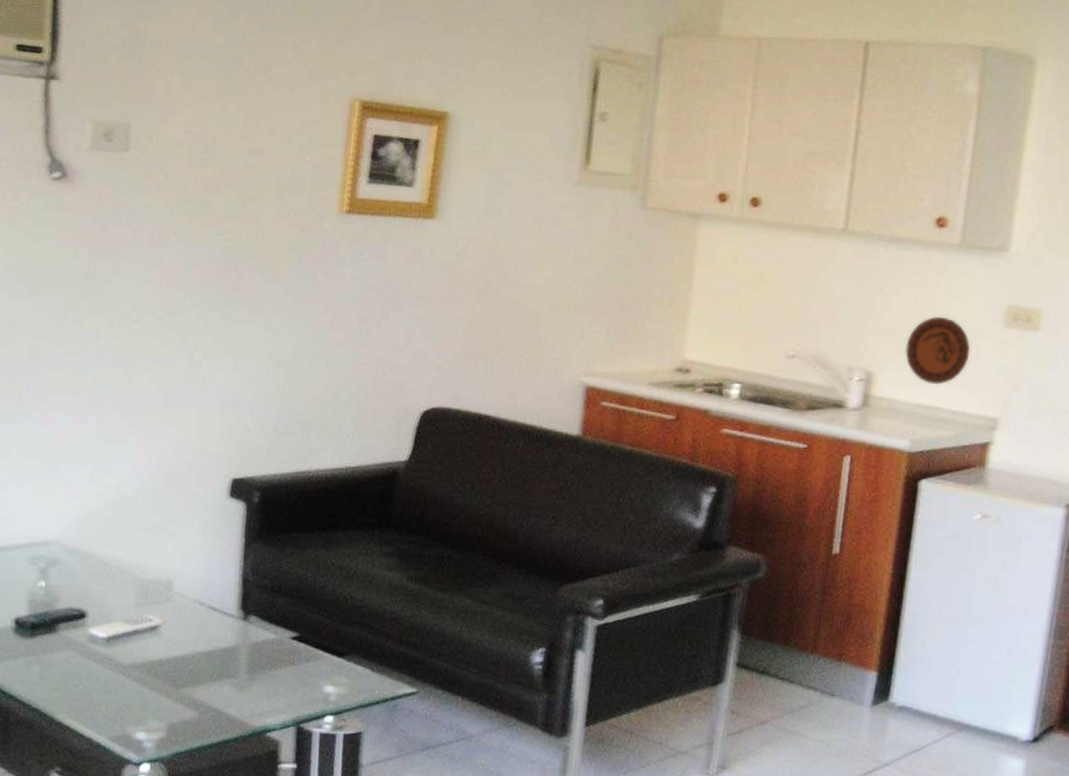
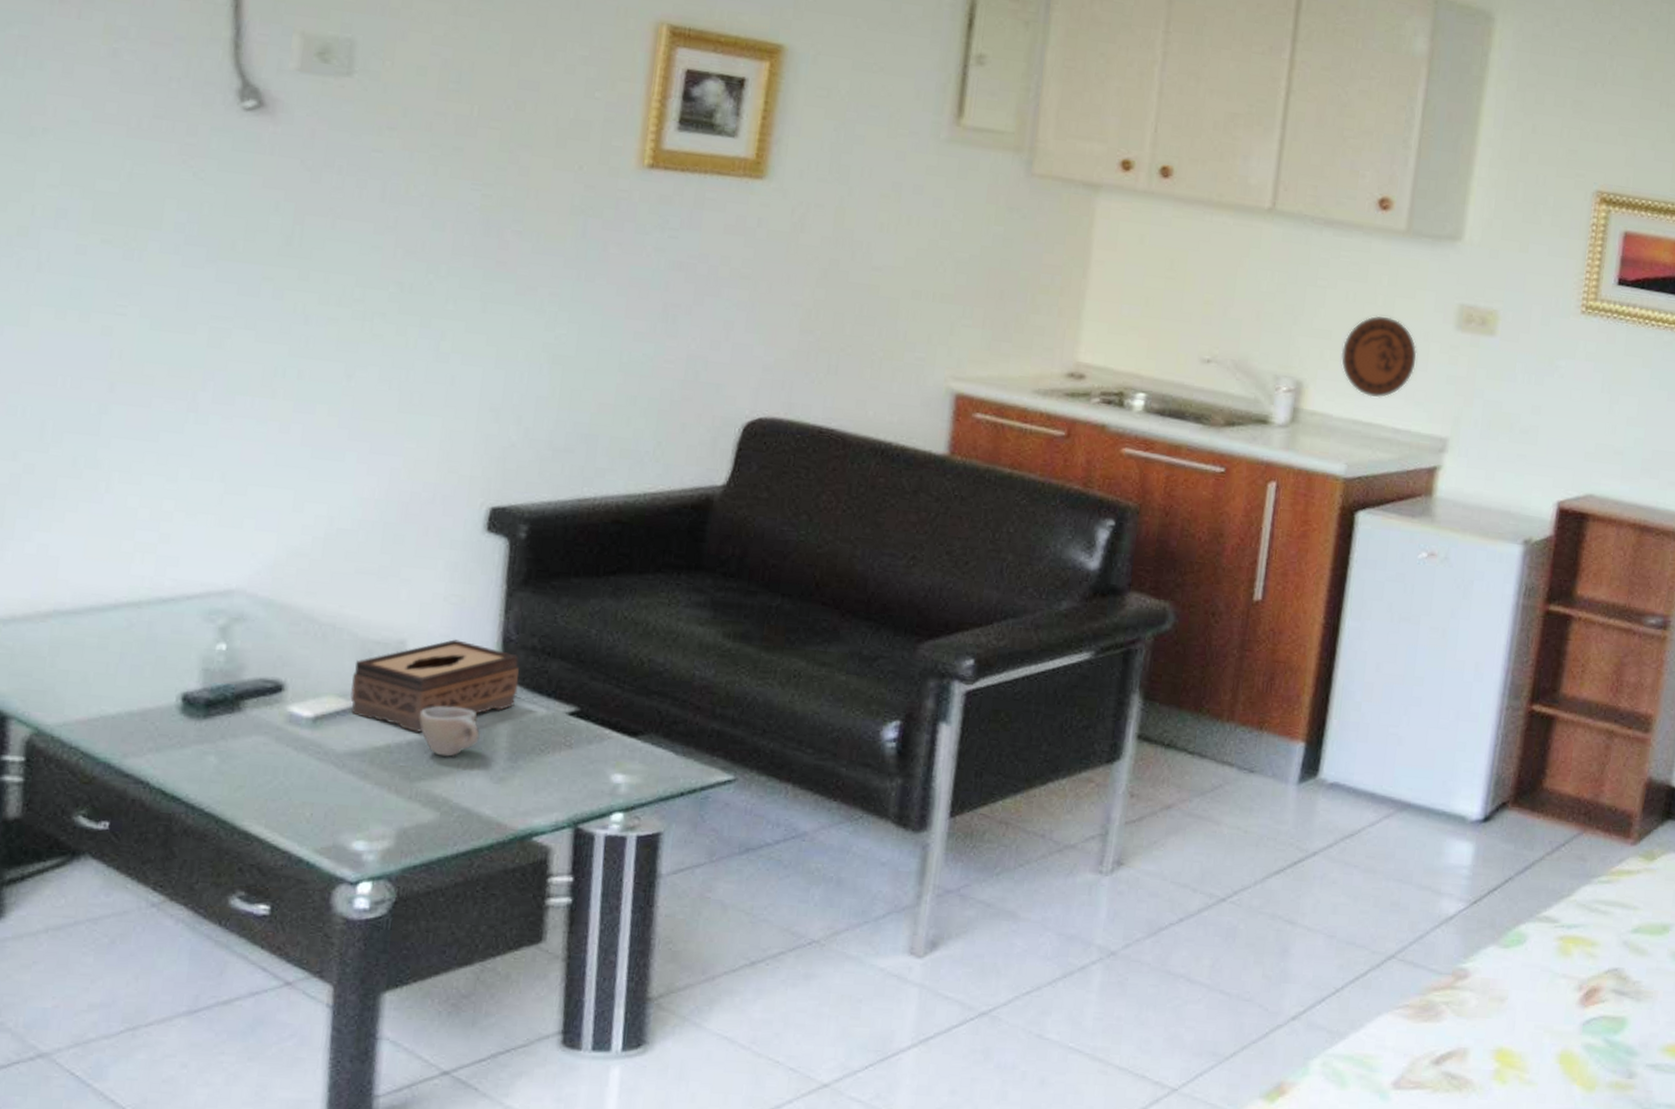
tissue box: none [133,580,255,651] -> present [350,639,519,732]
cup: none [182,631,227,670] -> present [419,706,480,757]

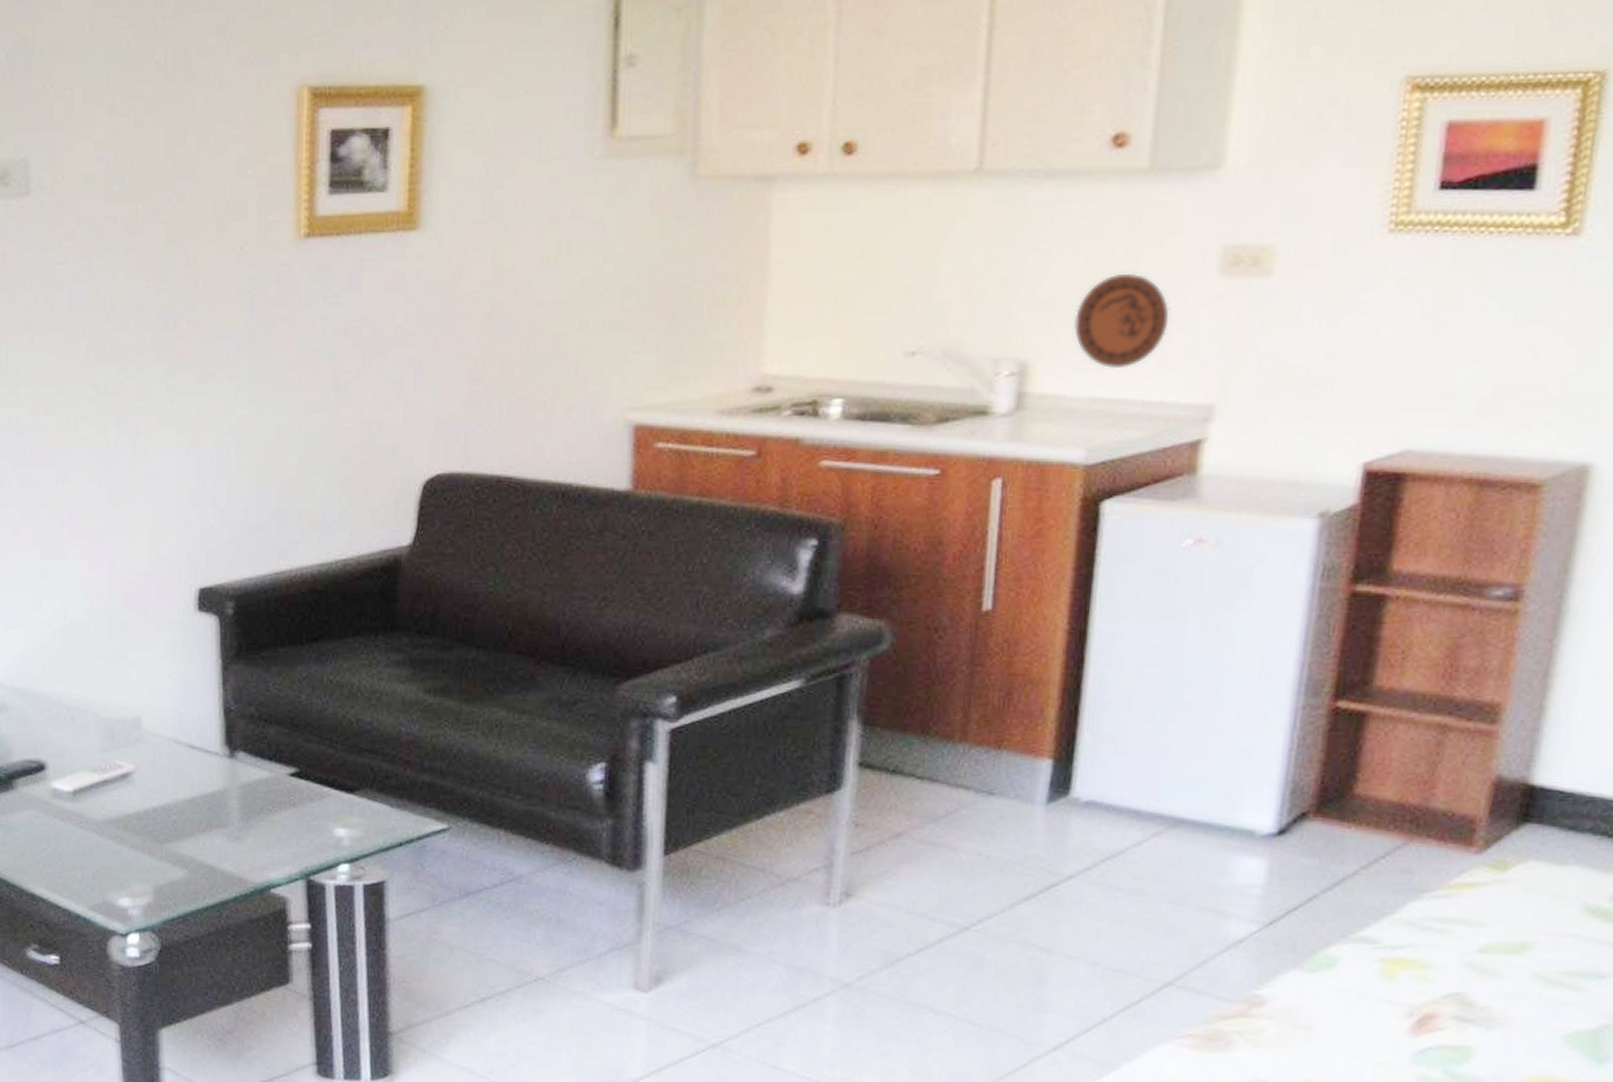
tissue box: present [350,639,519,732] -> none [101,713,242,799]
cup: present [419,706,480,757] -> none [160,774,214,820]

